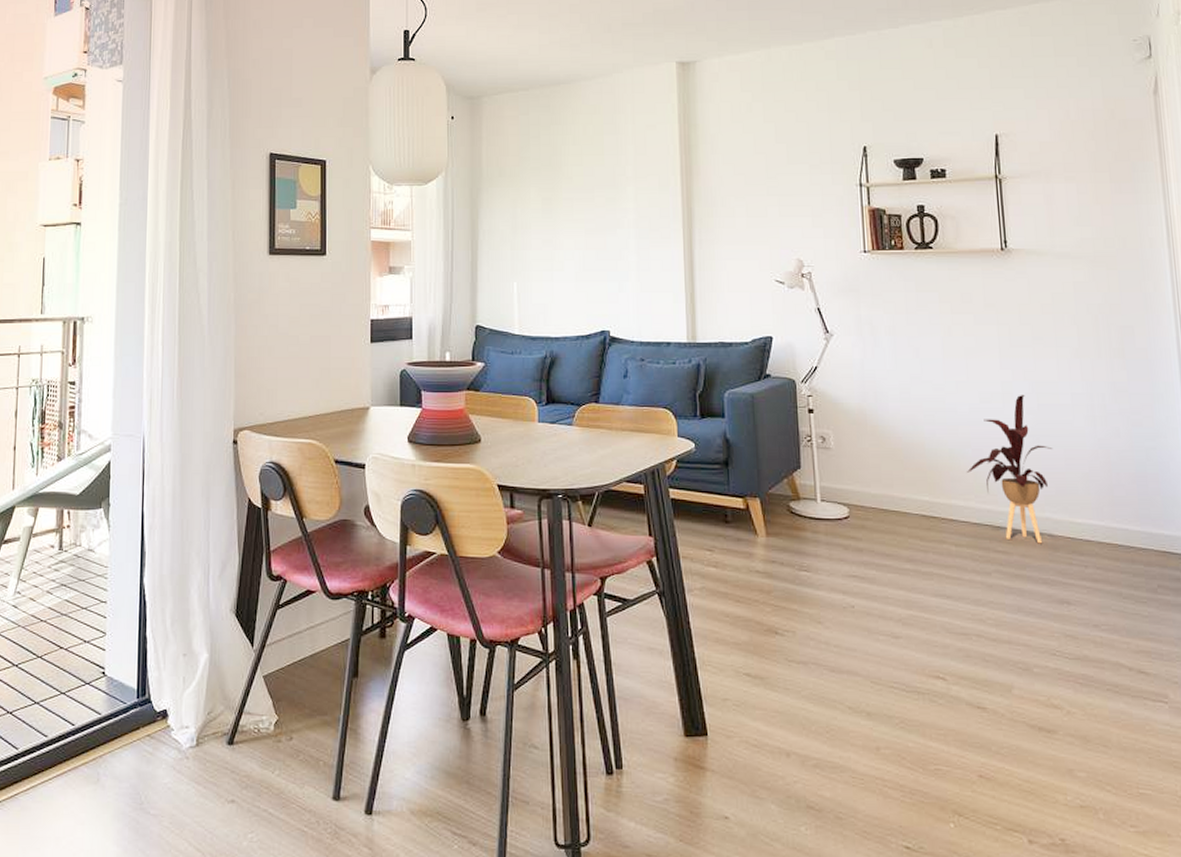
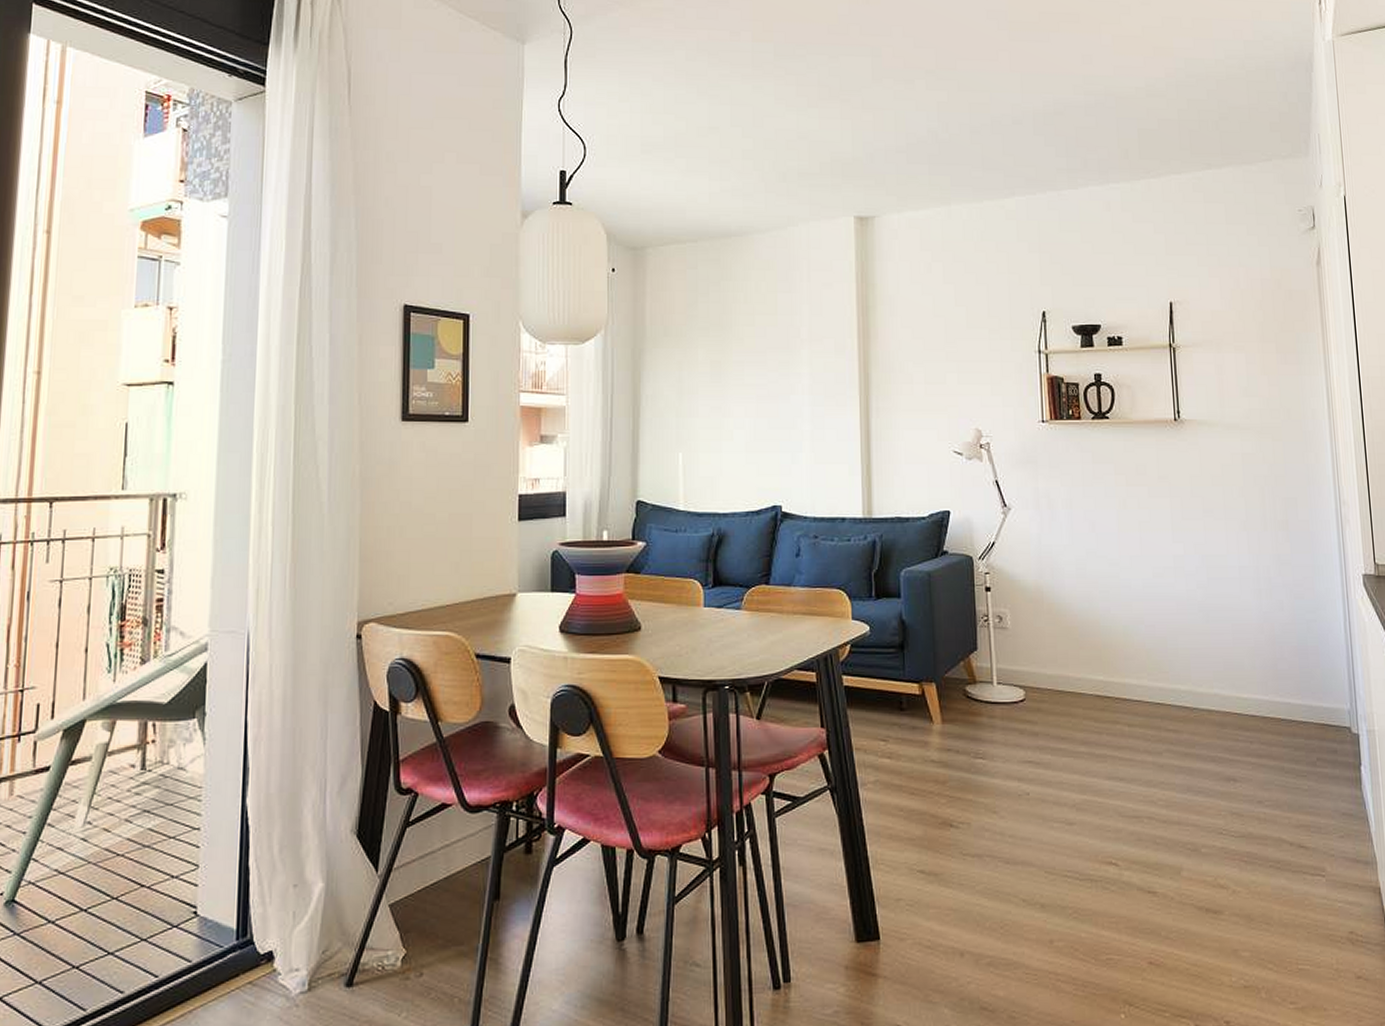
house plant: present [967,395,1053,544] -> none [1140,569,1222,721]

